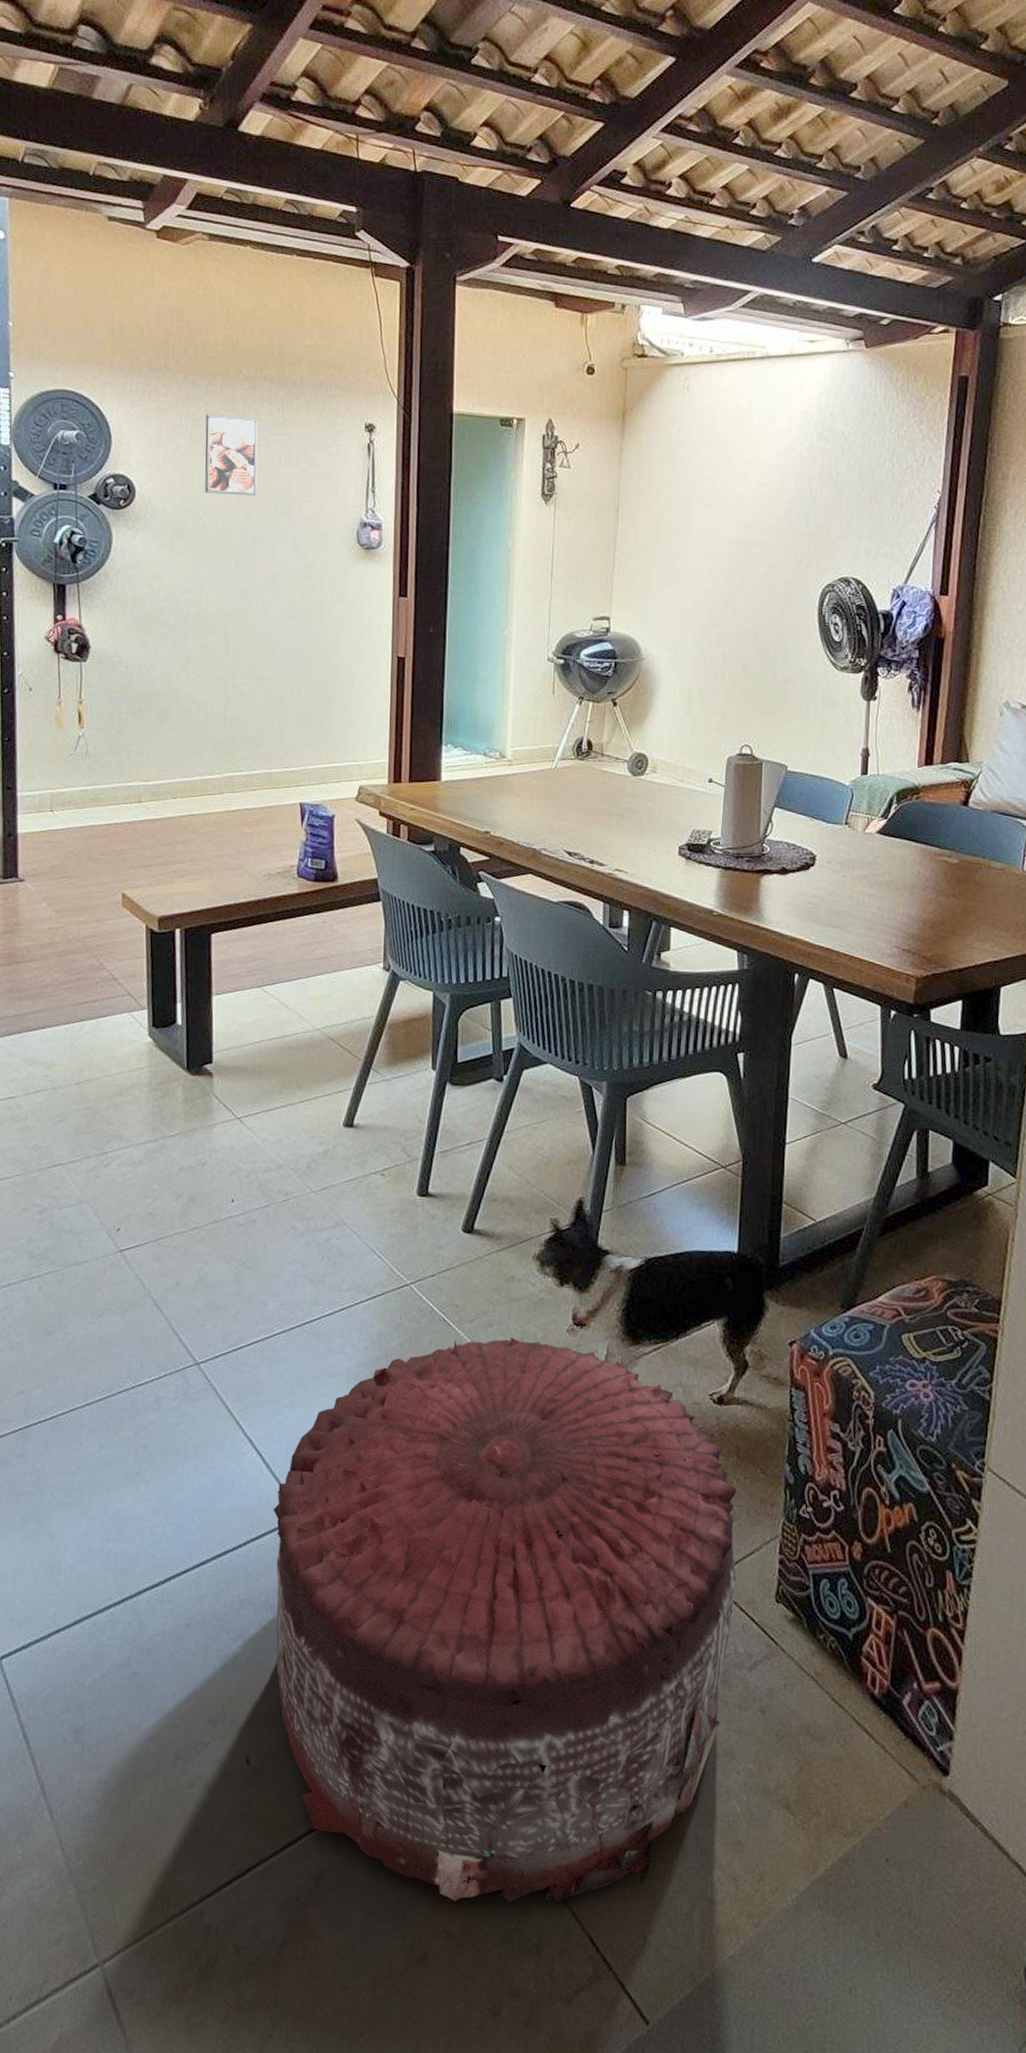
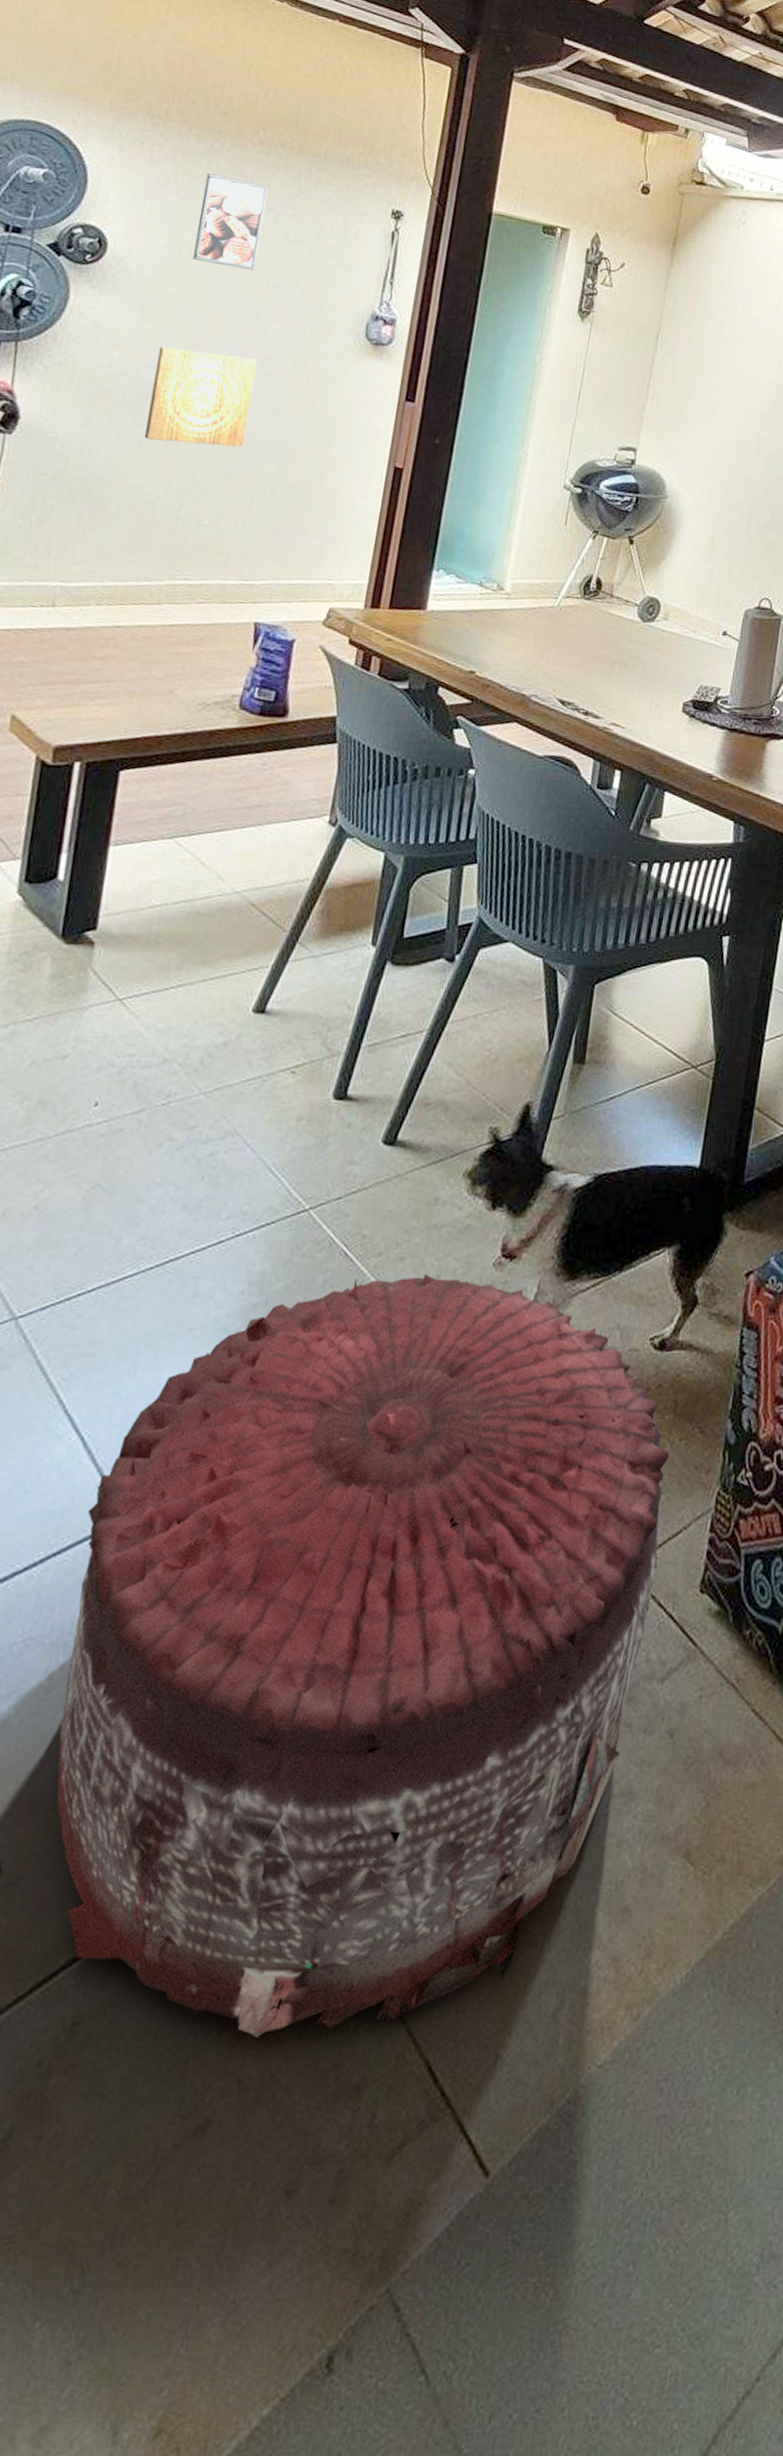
wall art: none [188,573,271,655] -> present [144,347,257,448]

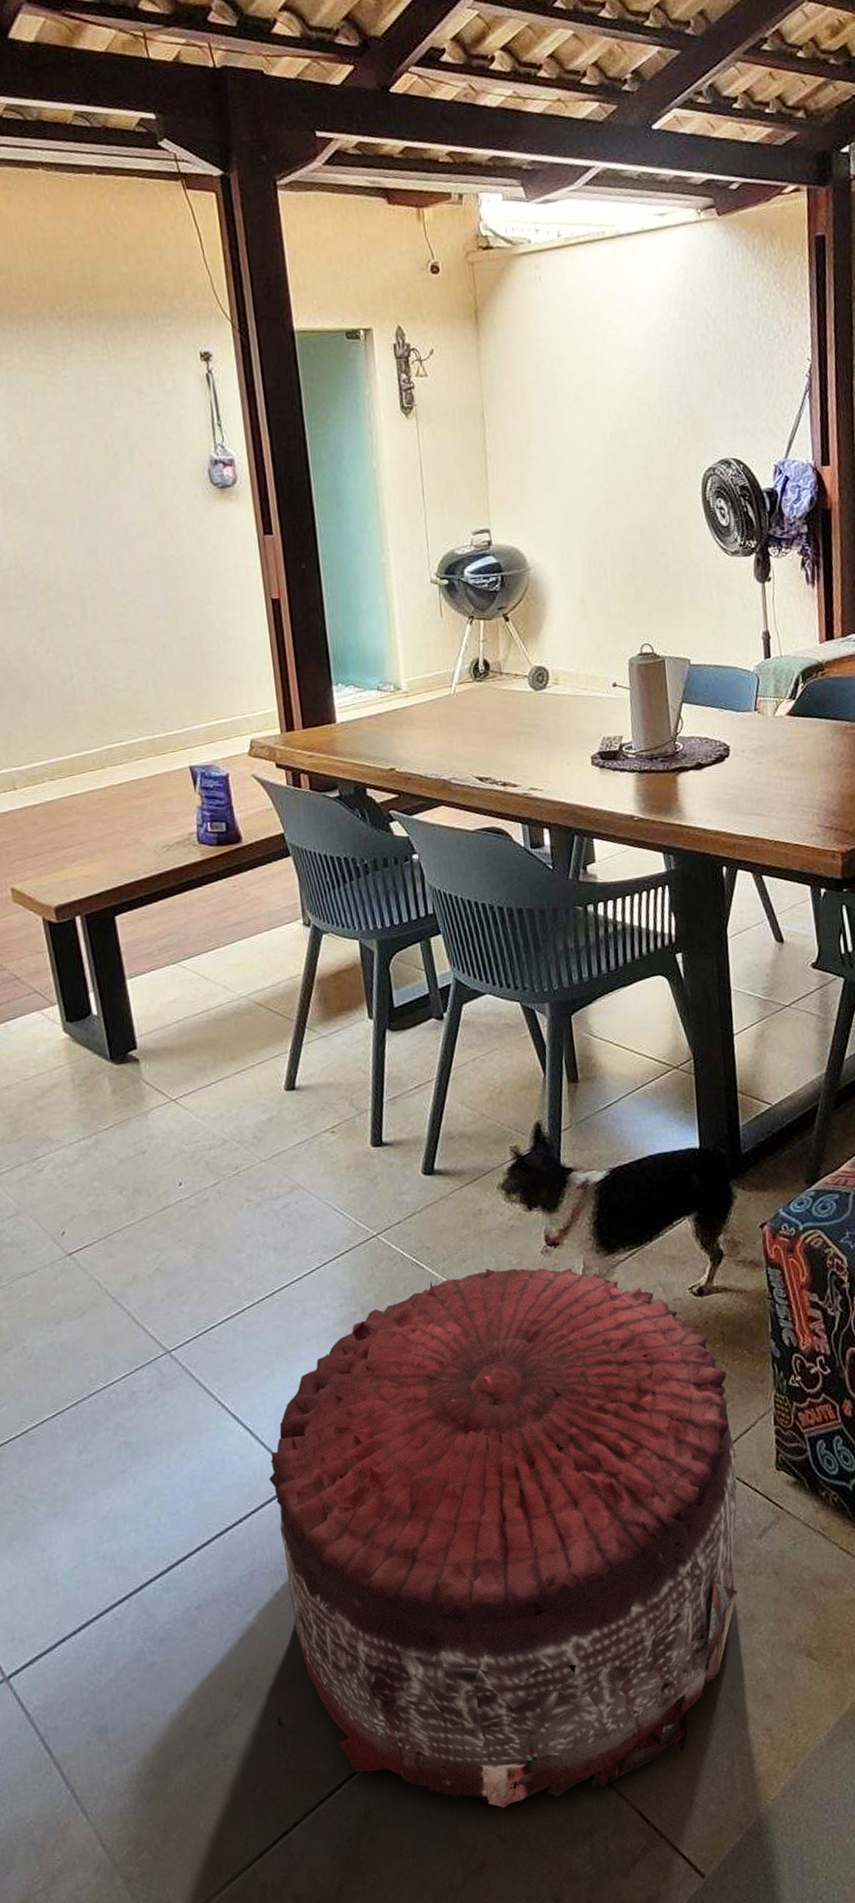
wall art: present [144,347,257,448] -> none [31,528,132,624]
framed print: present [192,173,269,270] -> none [21,359,92,448]

